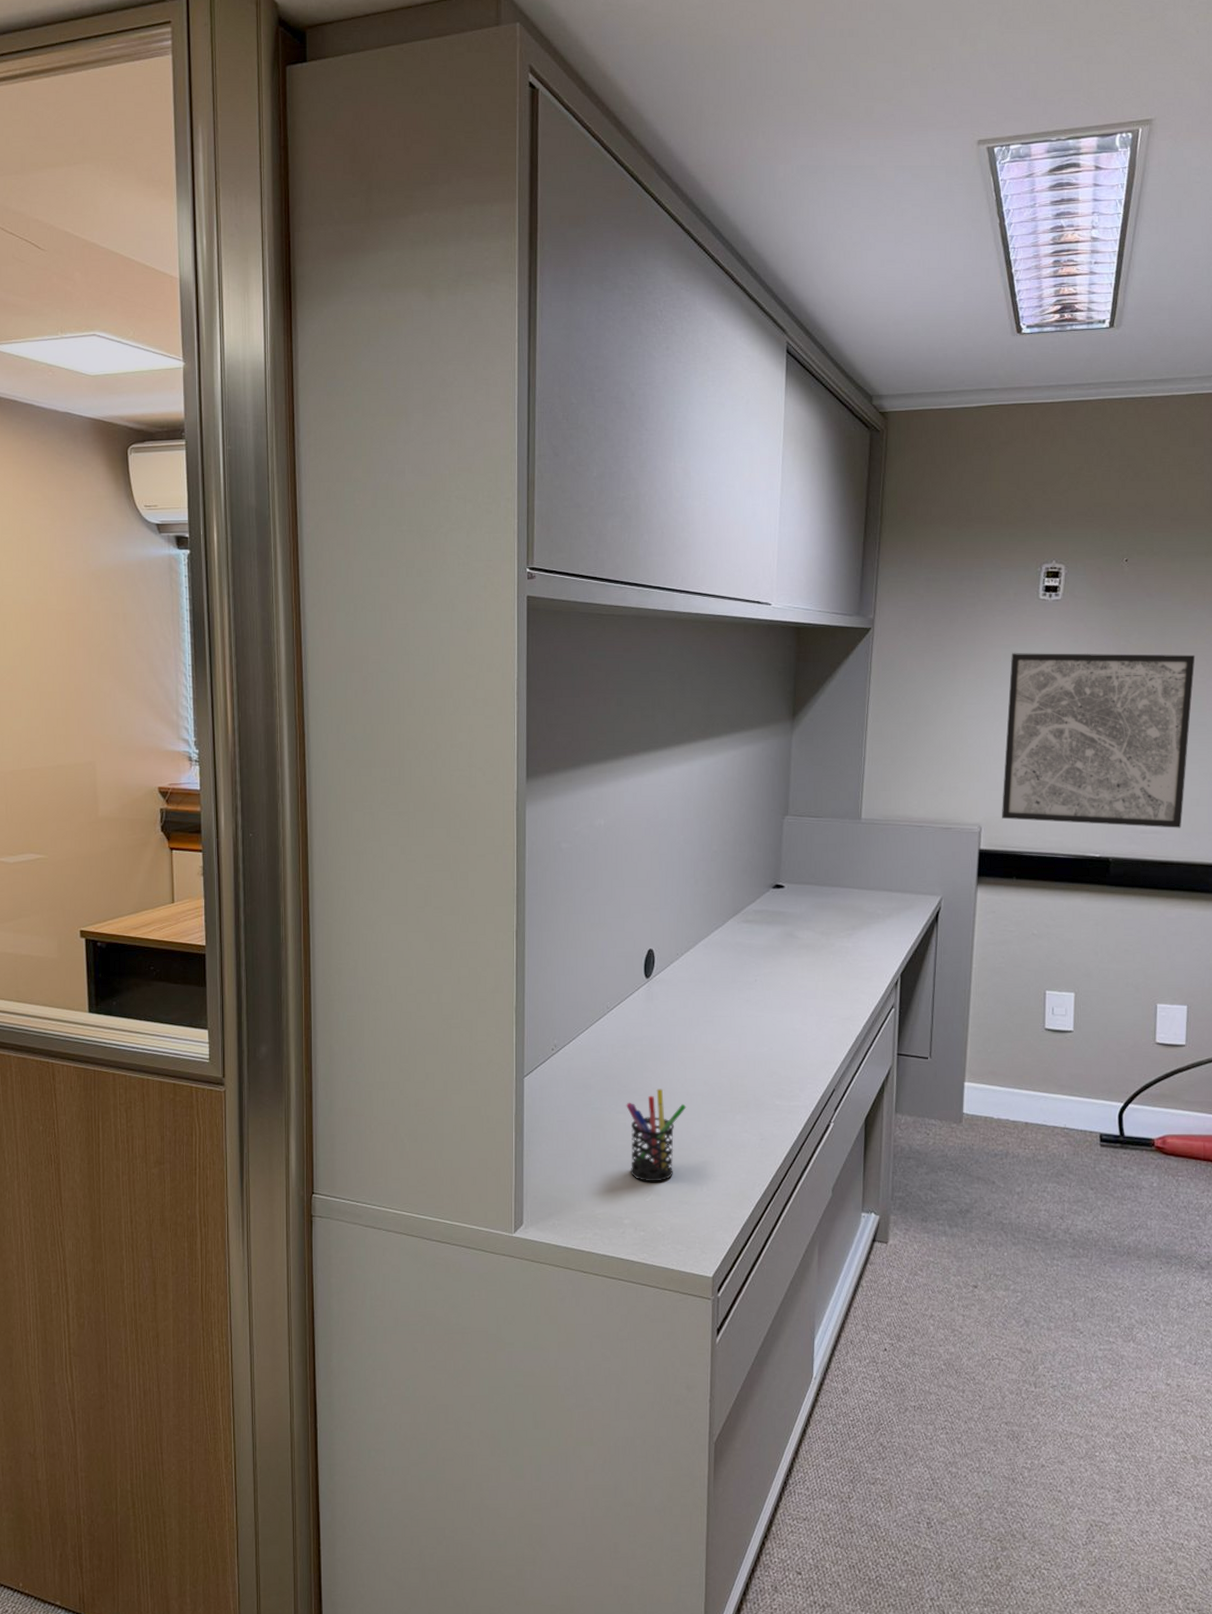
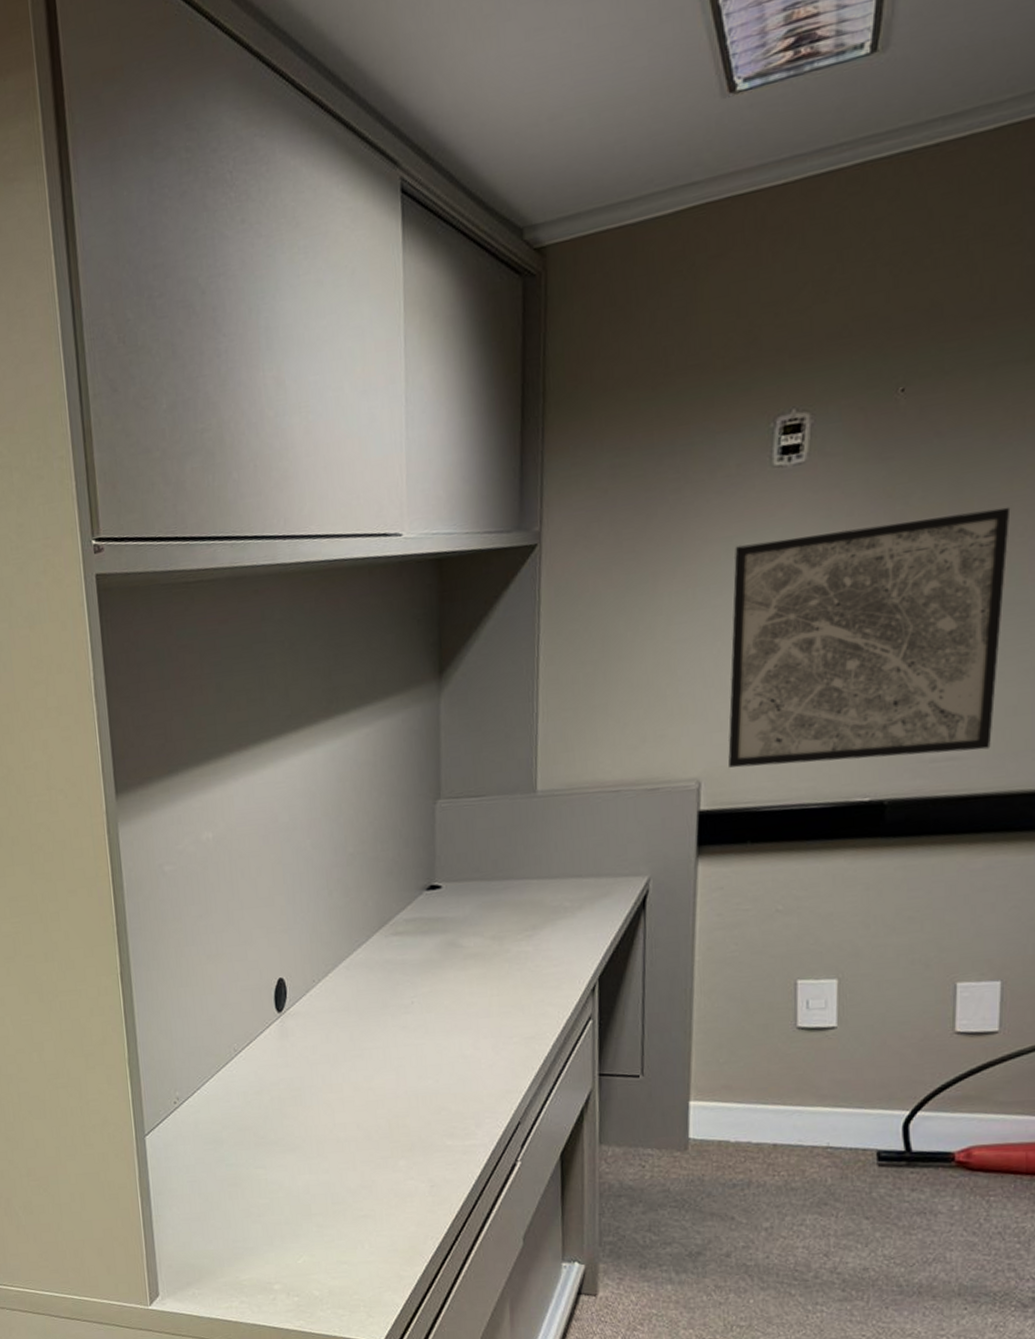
pen holder: present [626,1088,687,1182] -> none [266,1137,338,1242]

